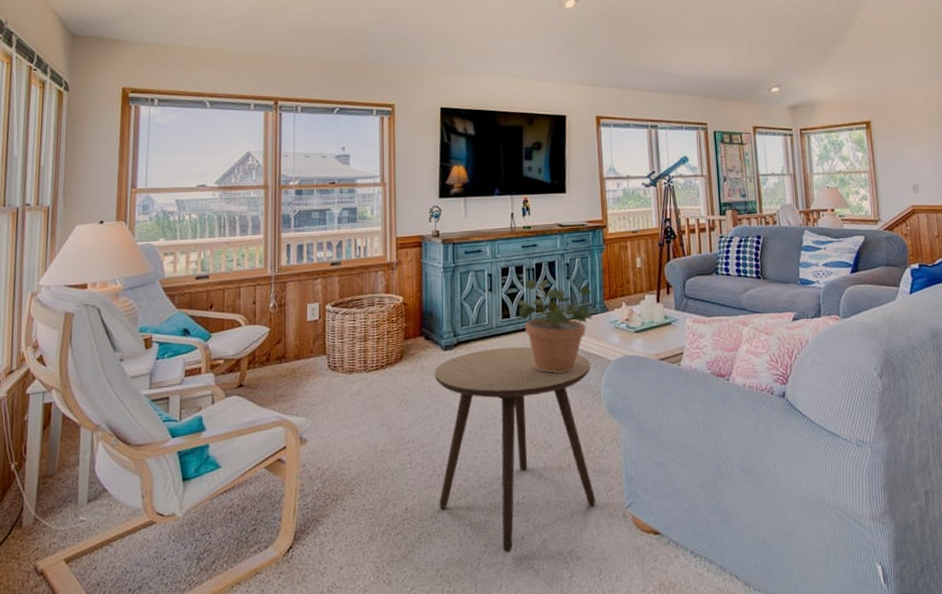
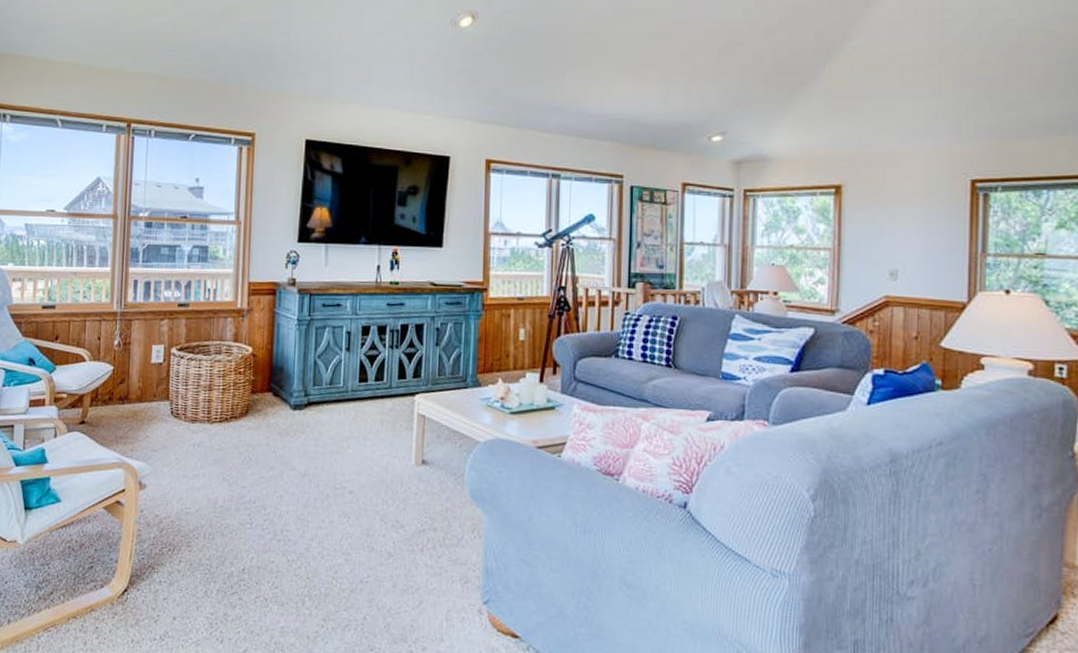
side table: present [434,347,596,553] -> none [277,413,455,631]
potted plant: present [516,278,597,373] -> none [374,342,468,449]

